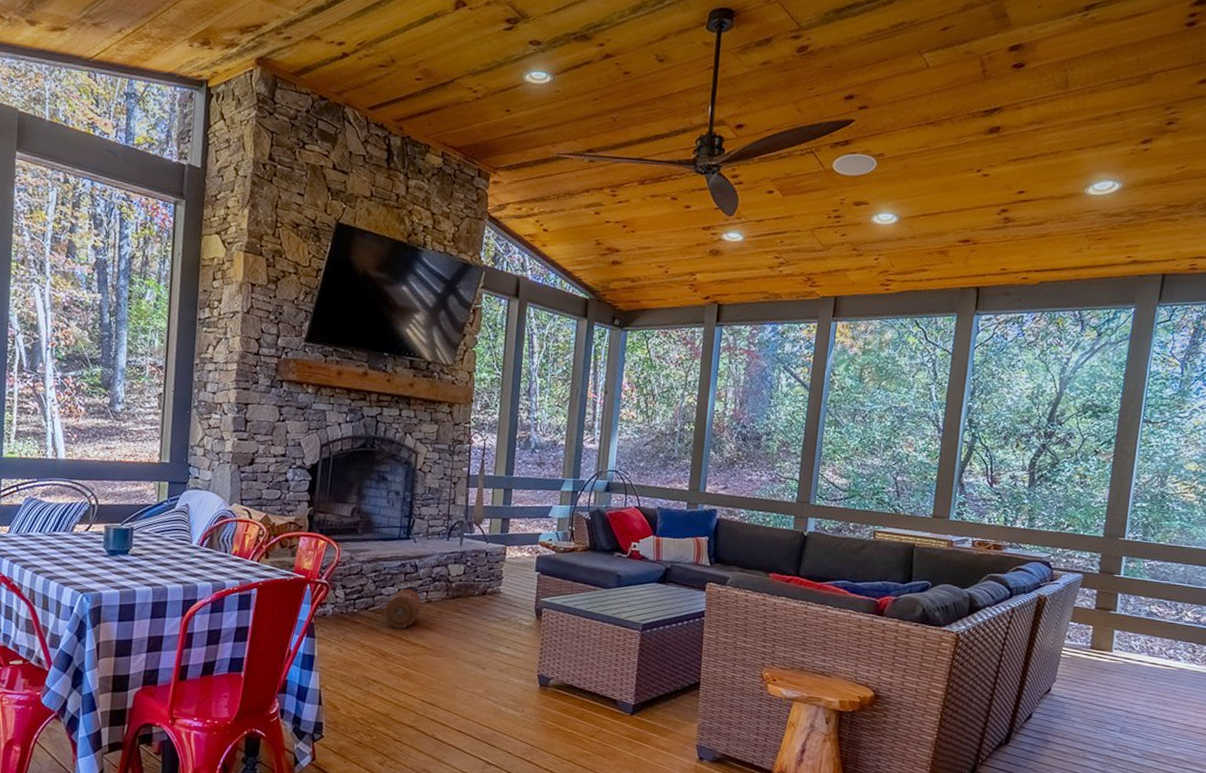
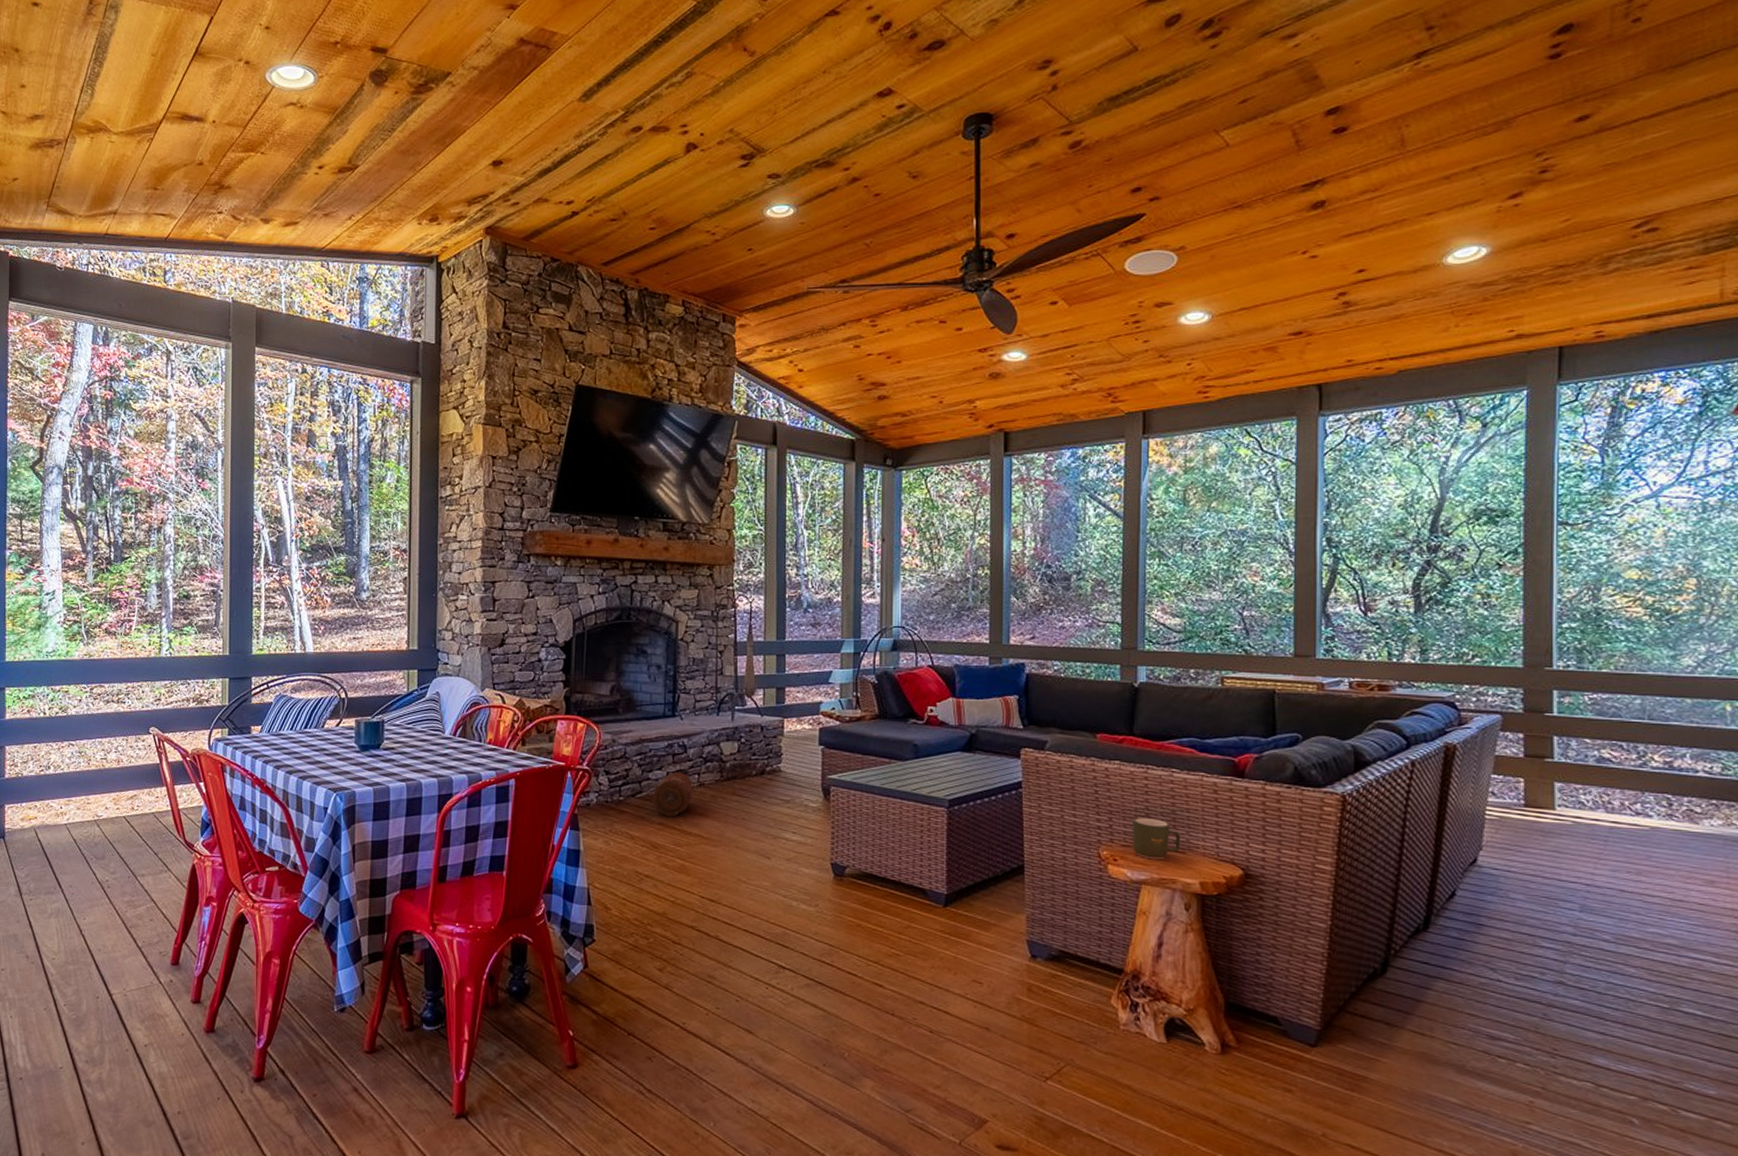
mug: none [789,645,829,682] -> present [1133,818,1181,860]

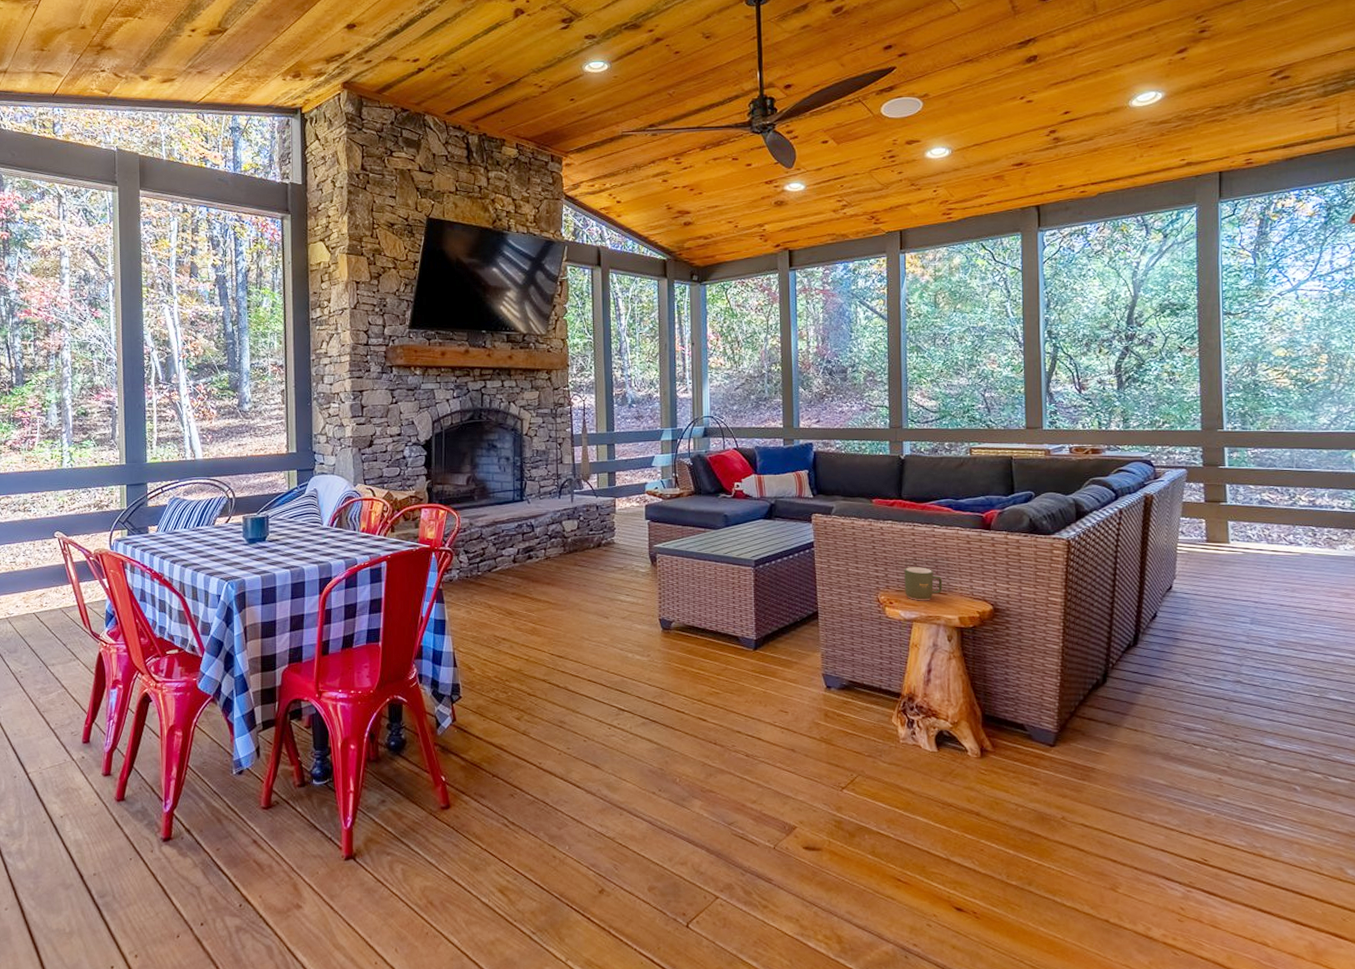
decorative log: present [653,772,693,817] -> none [506,548,541,587]

